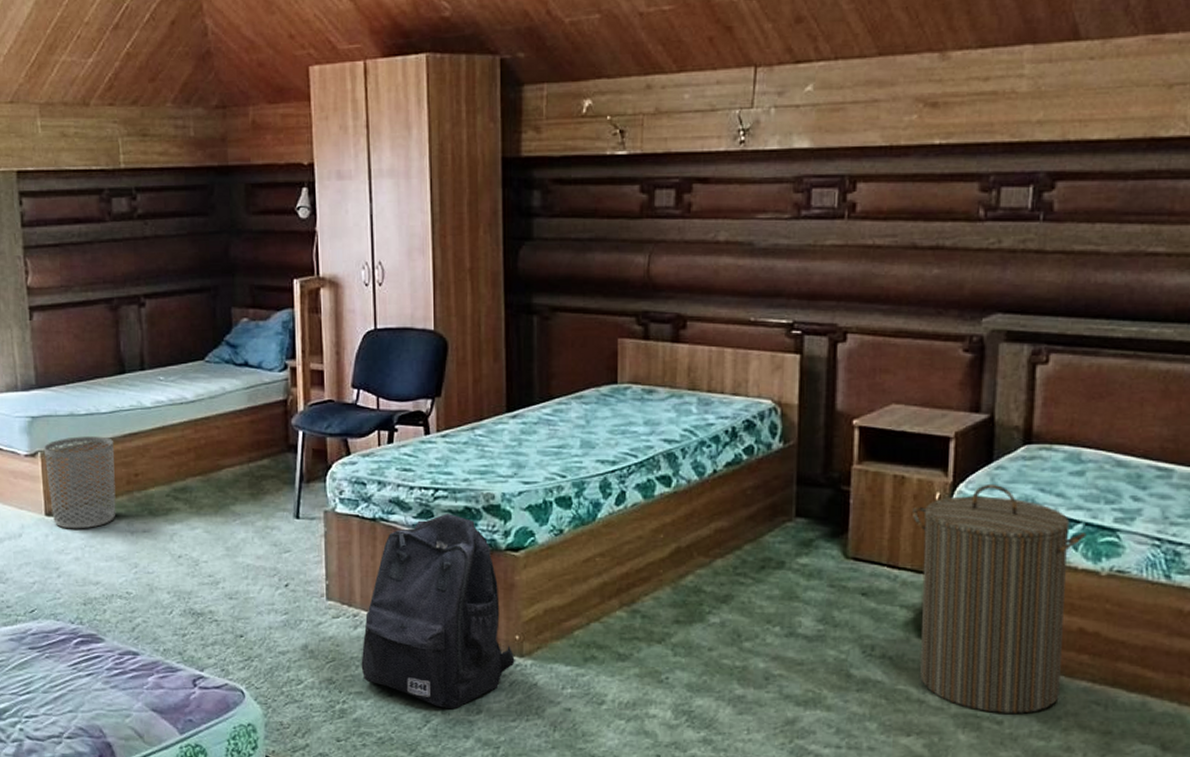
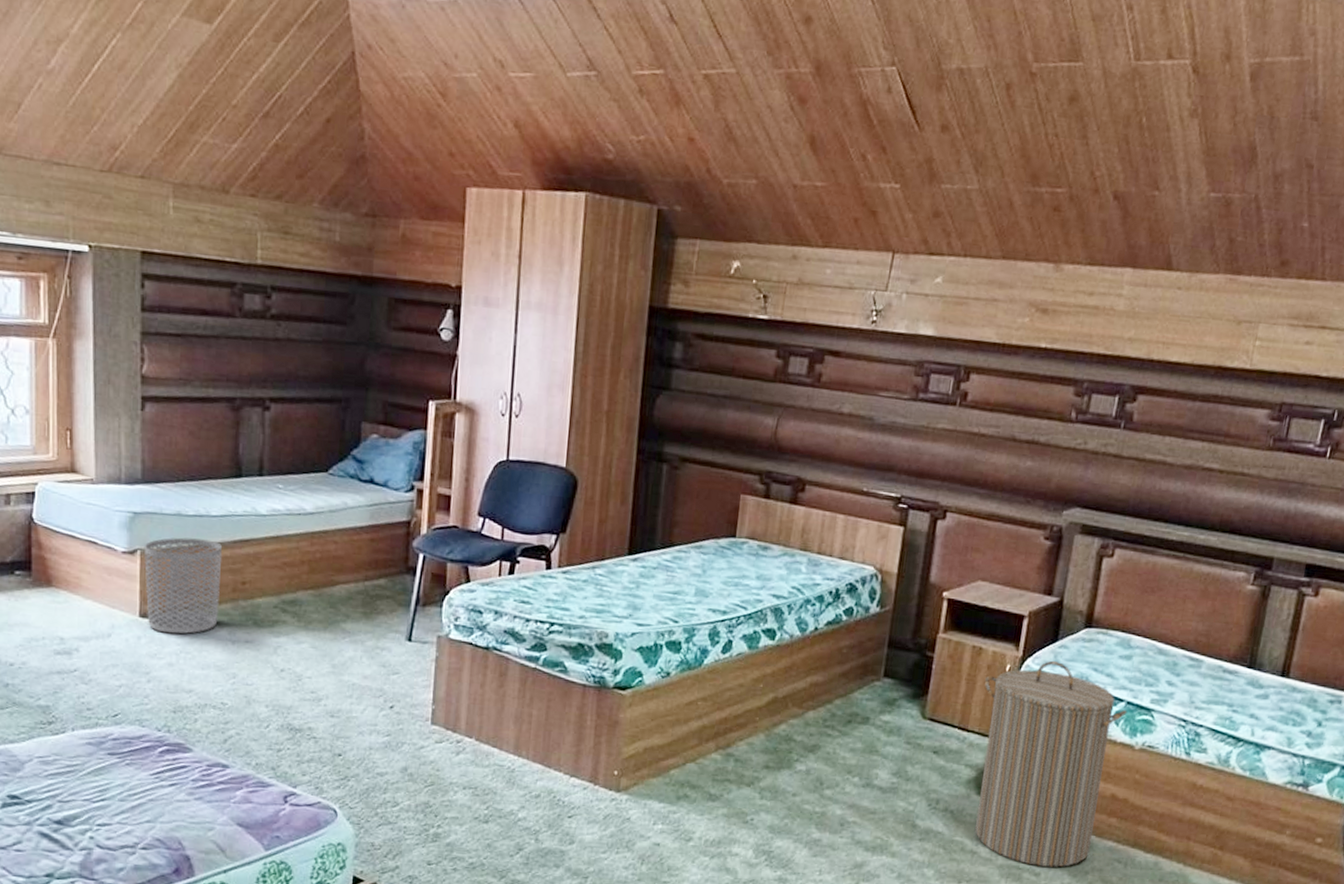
backpack: present [361,514,515,710] -> none [459,648,612,839]

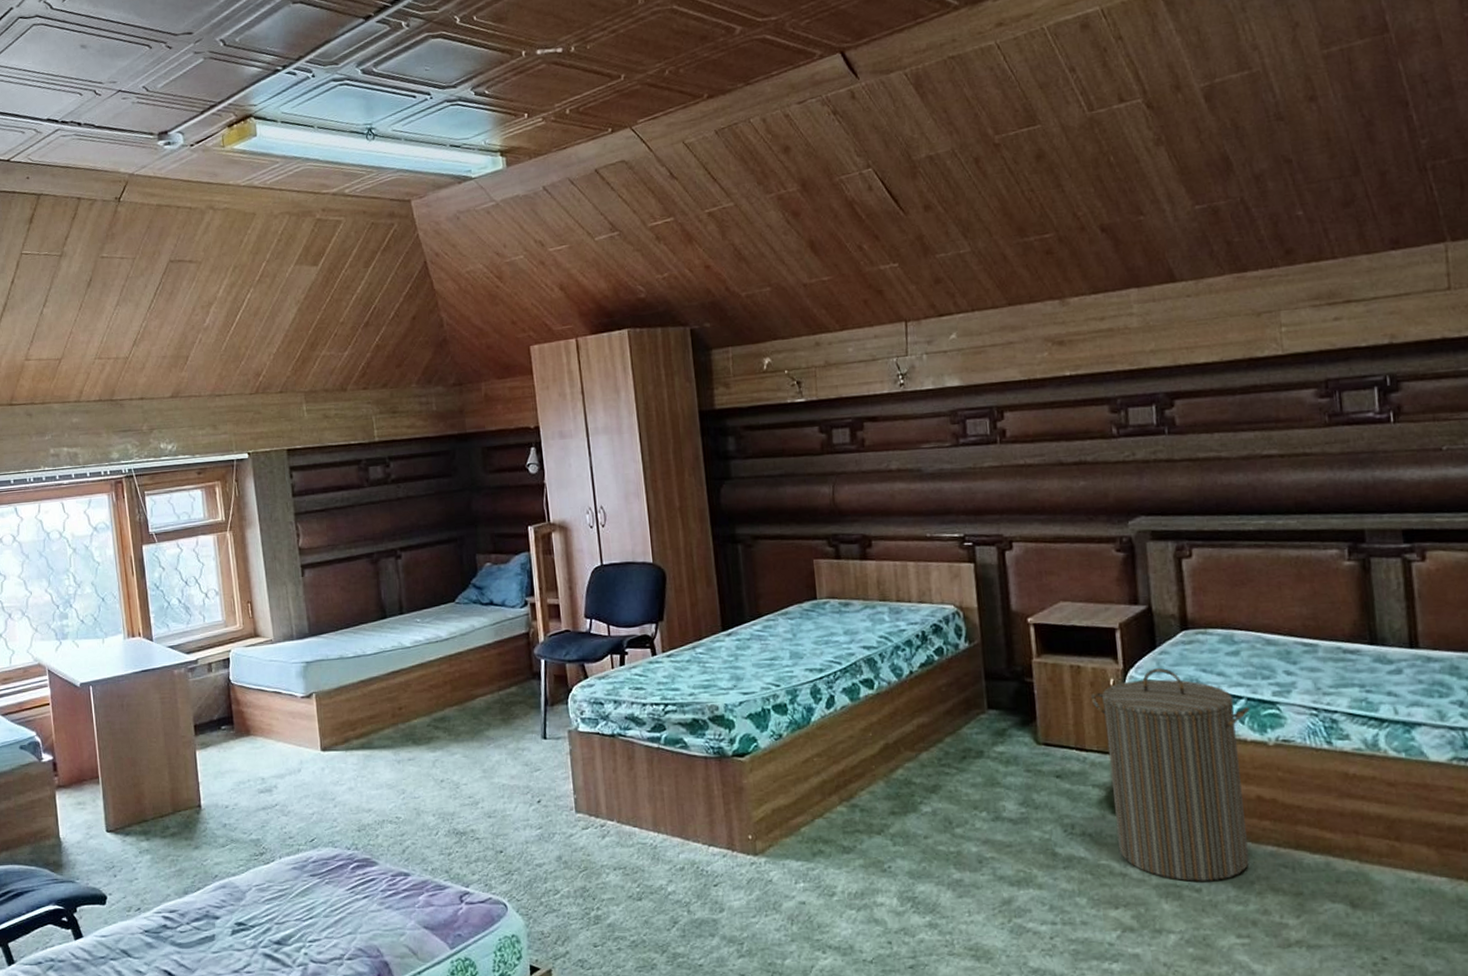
waste bin: present [144,537,223,634] -> none [318,675,384,762]

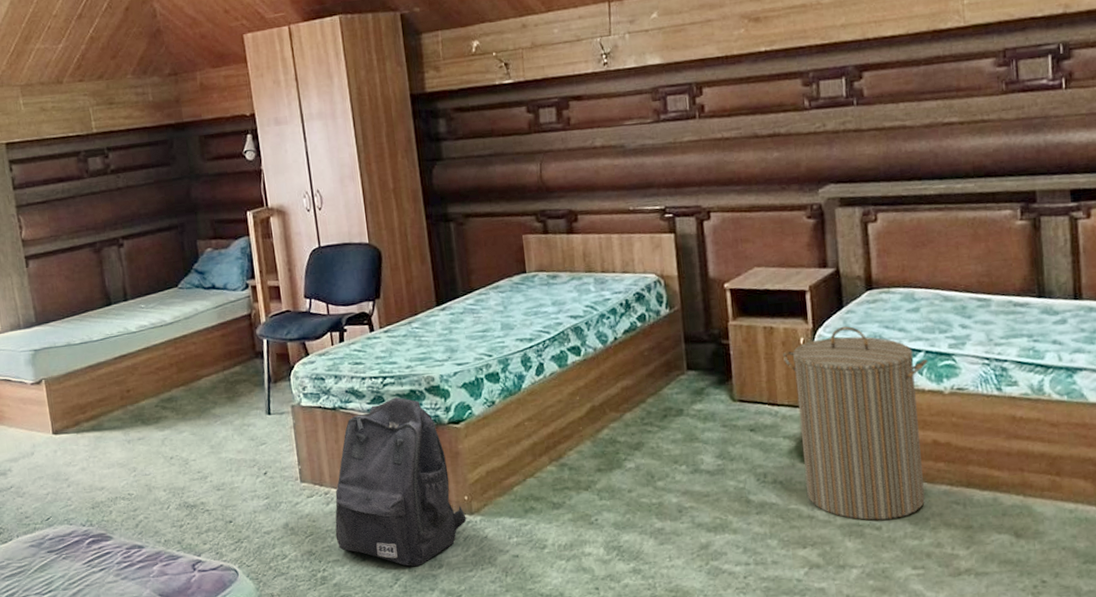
backpack: none [610,726,750,910] -> present [335,397,467,567]

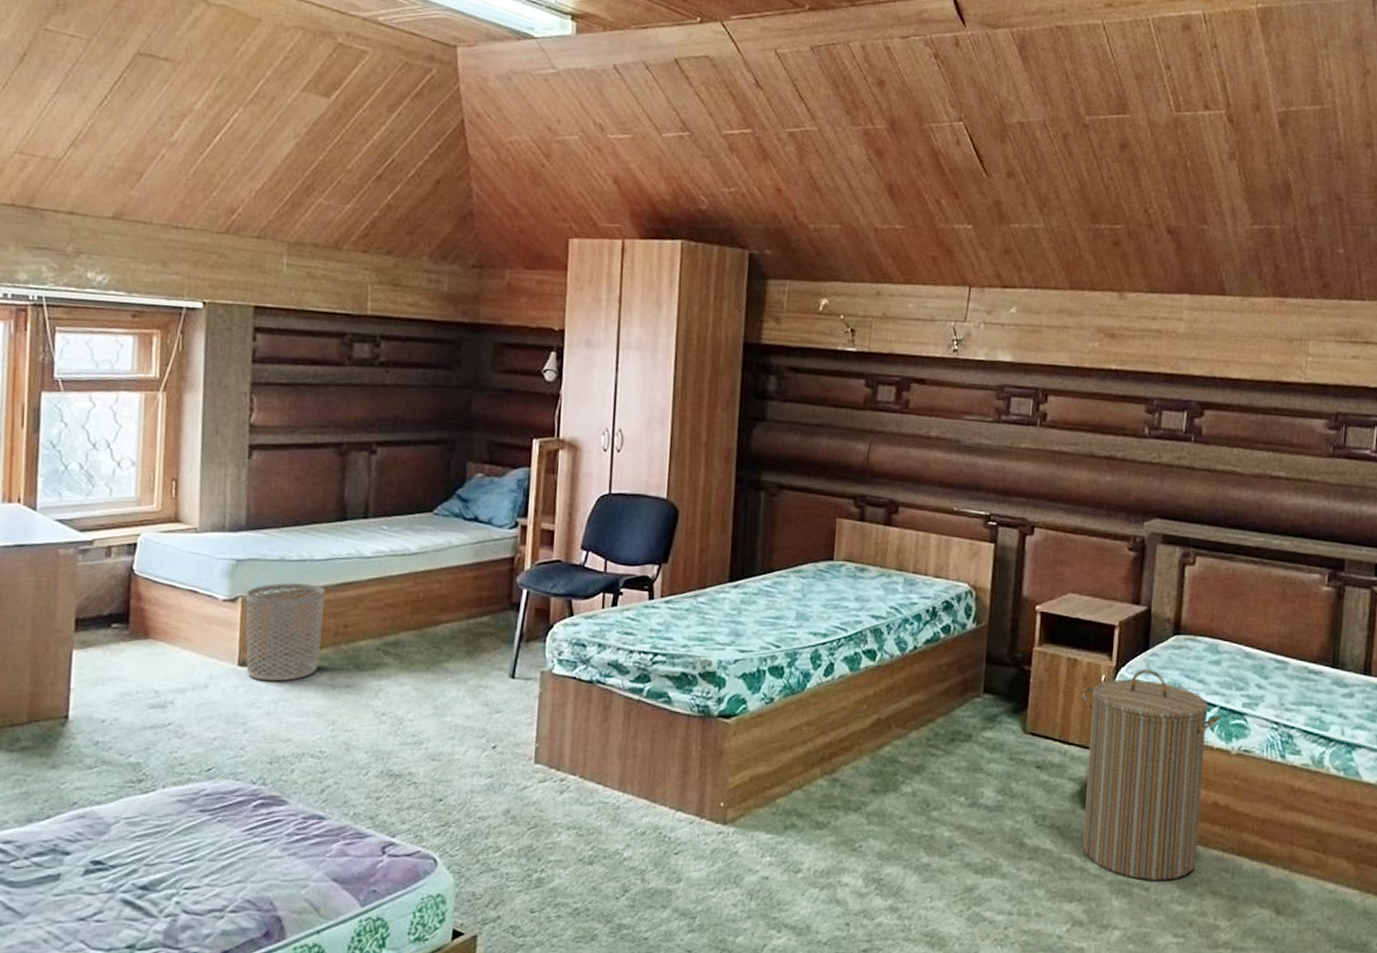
waste bin: none [47,361,114,444] -> present [245,583,325,682]
backpack: present [335,397,467,567] -> none [563,679,718,878]

